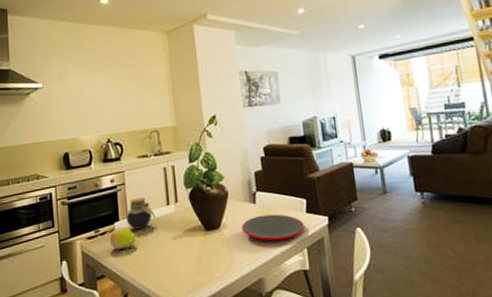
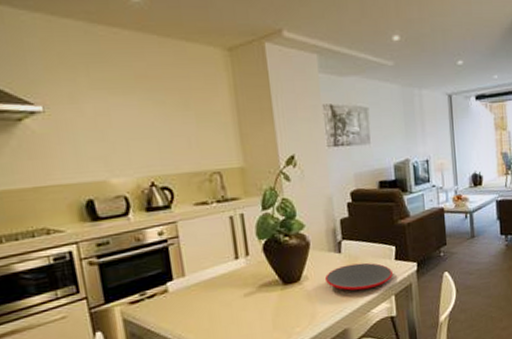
fruit: present [109,226,136,249] -> none [161,286,197,313]
jar: present [126,197,156,230] -> none [182,251,222,289]

